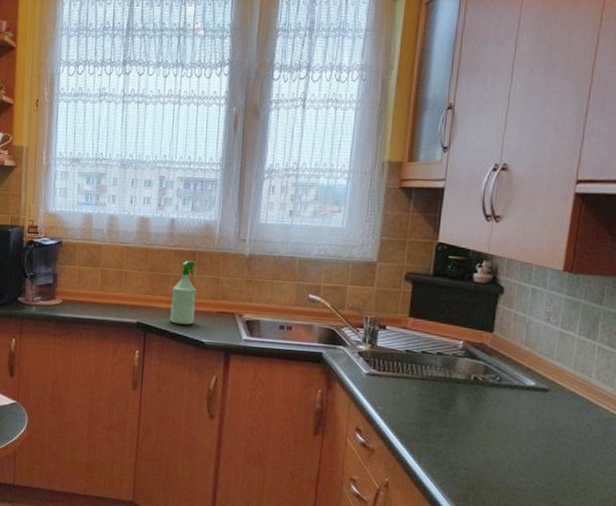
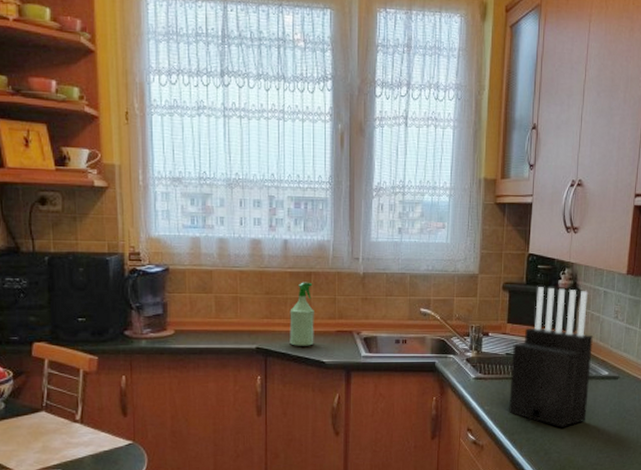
knife block: none [405,279,517,441] -> present [508,287,594,427]

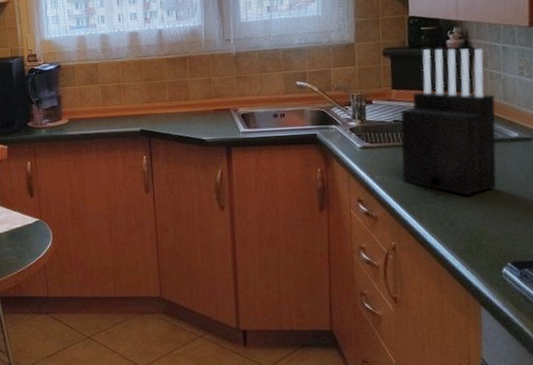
spray bottle: present [290,282,314,346] -> none [168,66,194,127]

